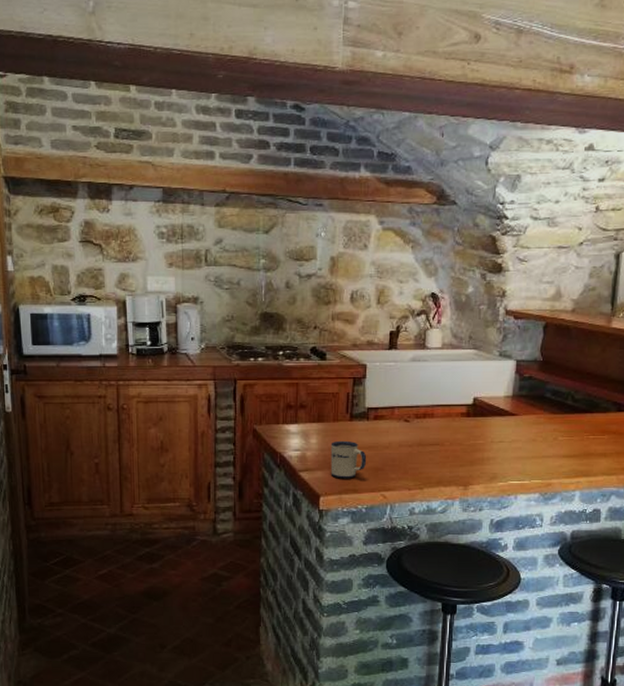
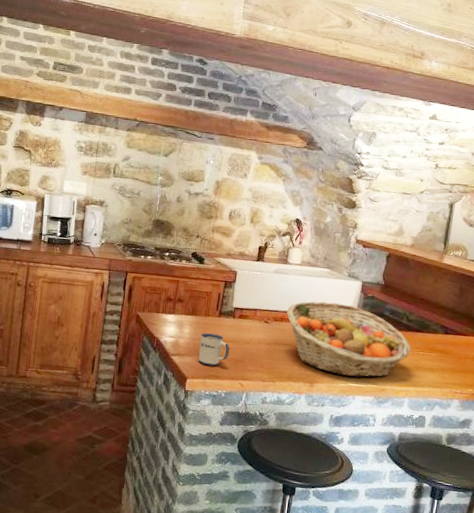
fruit basket: none [430,389,579,473] -> present [287,301,411,377]

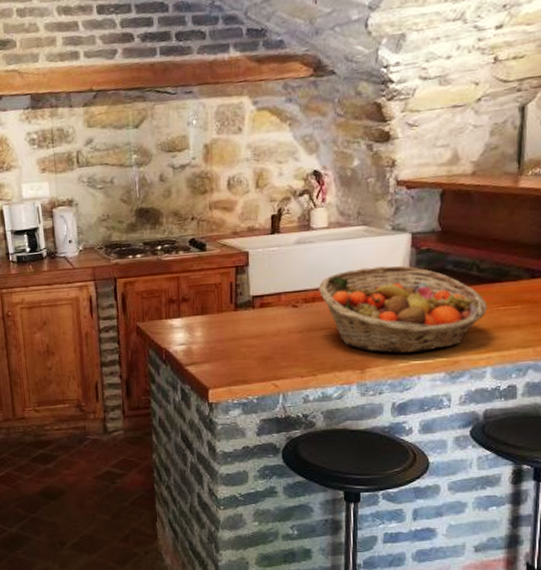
mug: present [198,332,230,366] -> none [216,331,255,370]

